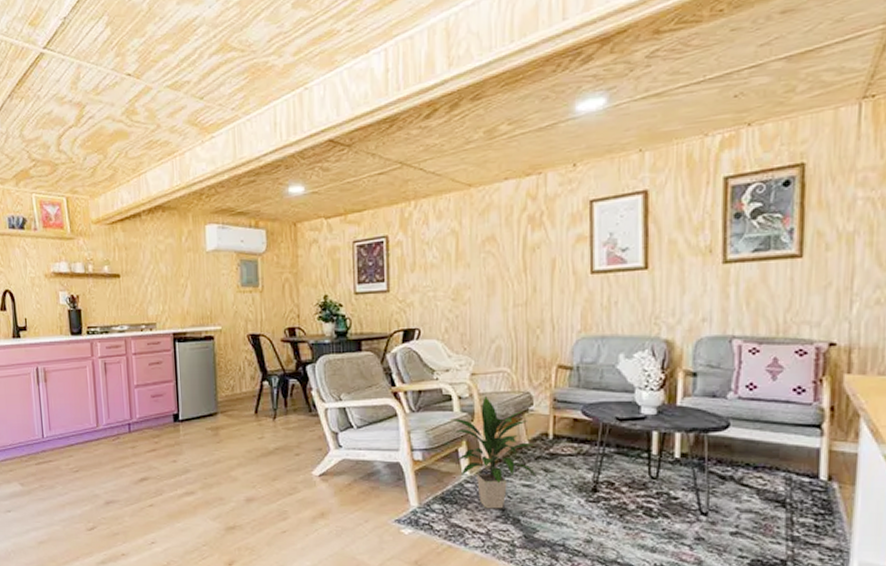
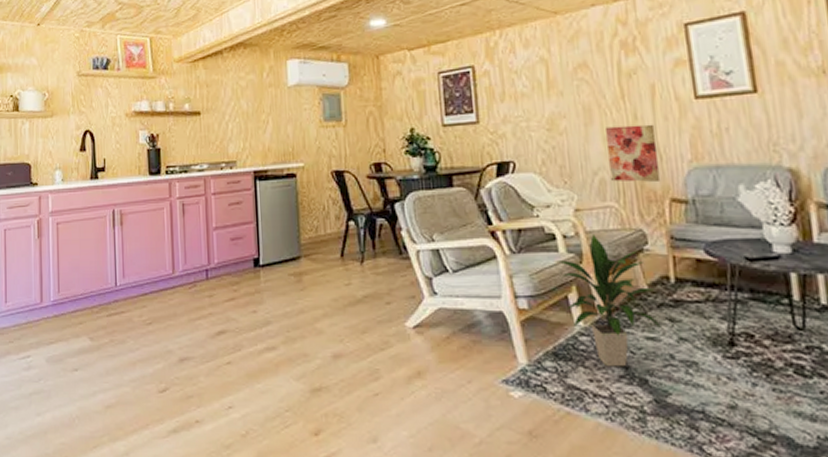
wall art: none [506,296,551,351] -> present [606,124,661,183]

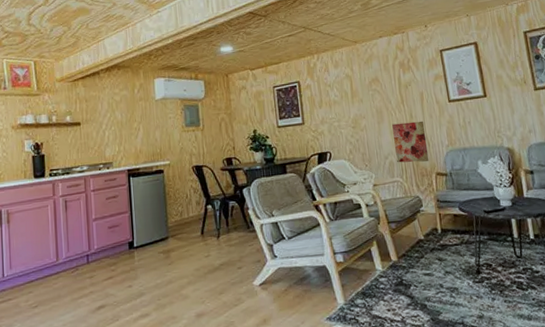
indoor plant: present [554,233,666,367] -> none [361,201,437,299]

